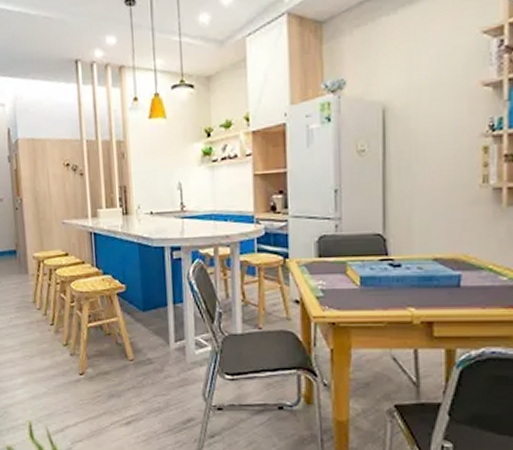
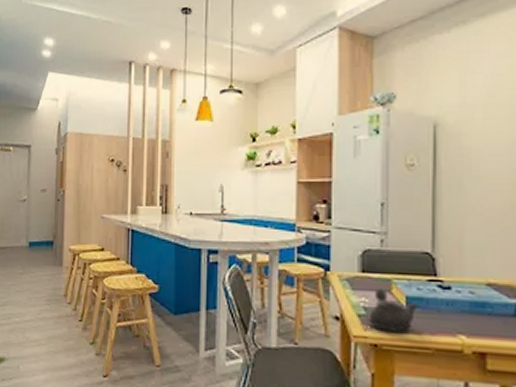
teapot: none [326,270,371,310] -> present [368,288,417,332]

